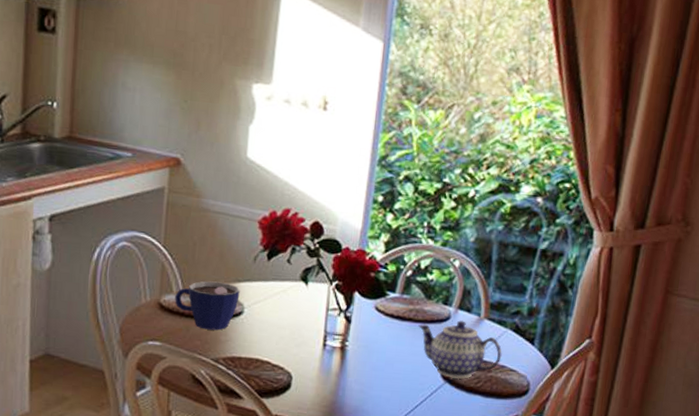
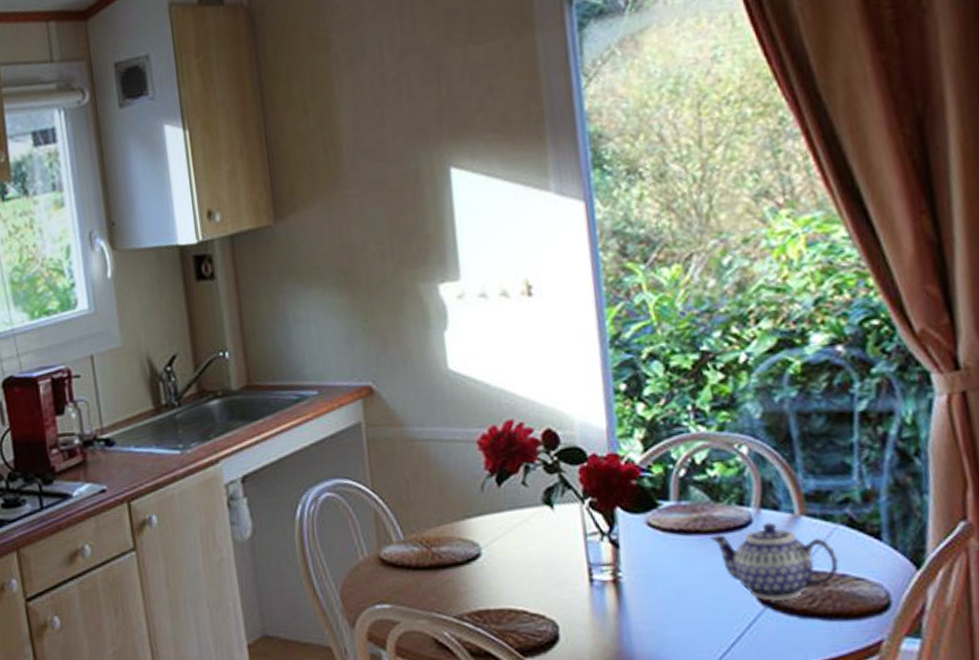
cup: present [175,281,240,331] -> none [396,521,473,582]

